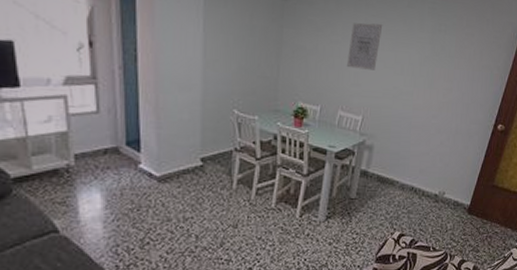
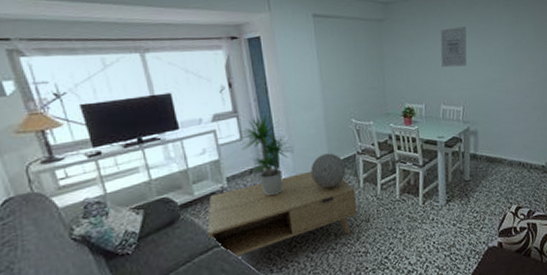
coffee table: none [44,161,226,249] -> present [207,171,358,259]
potted plant: none [95,86,161,183] -> present [239,114,294,196]
decorative sphere: none [177,144,219,184] -> present [310,153,346,189]

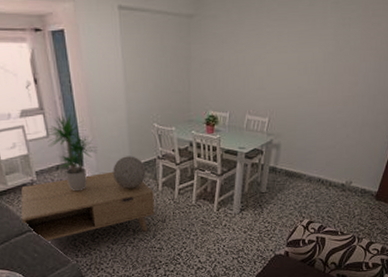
wall art: present [440,26,467,68] -> none [252,26,285,74]

